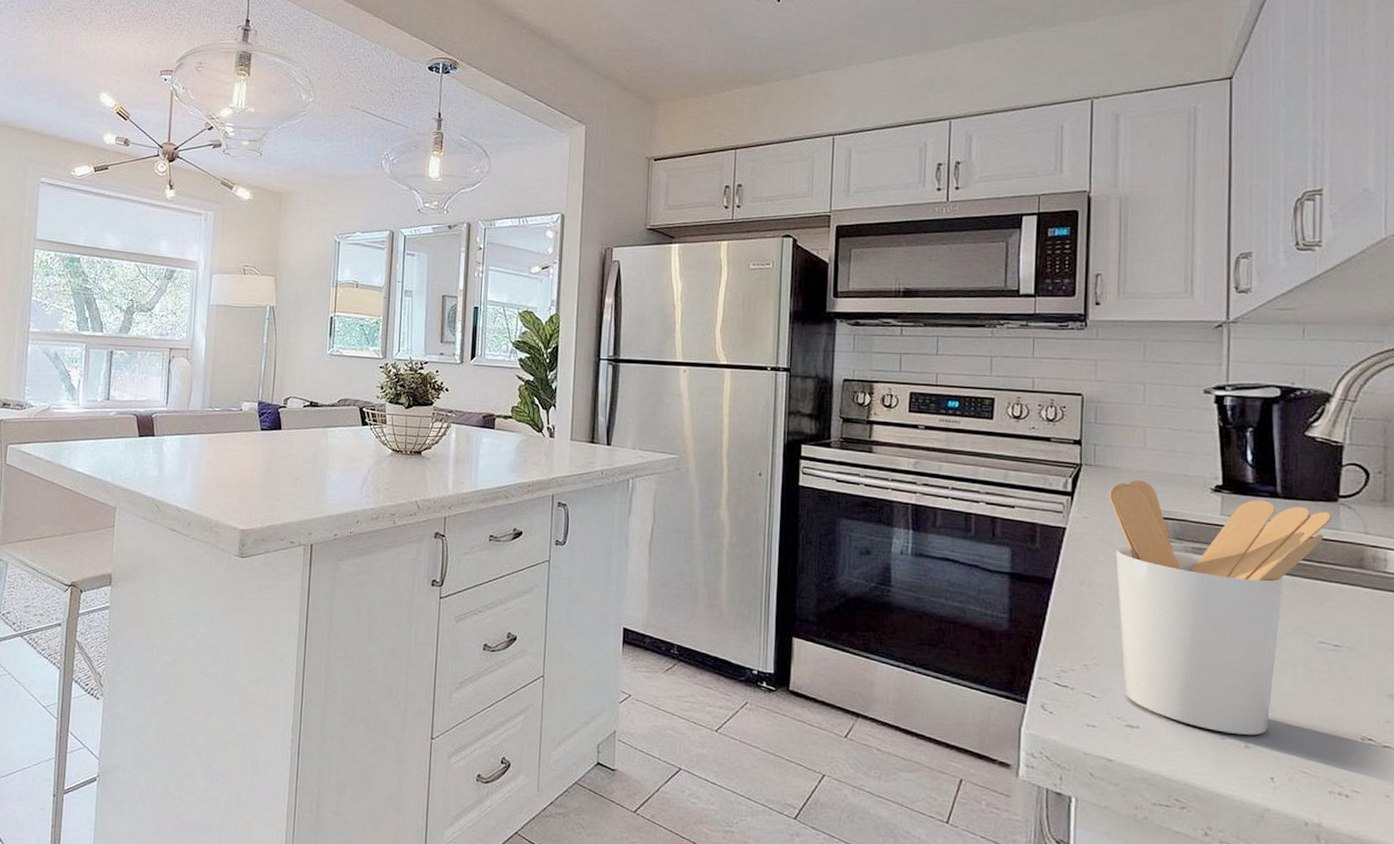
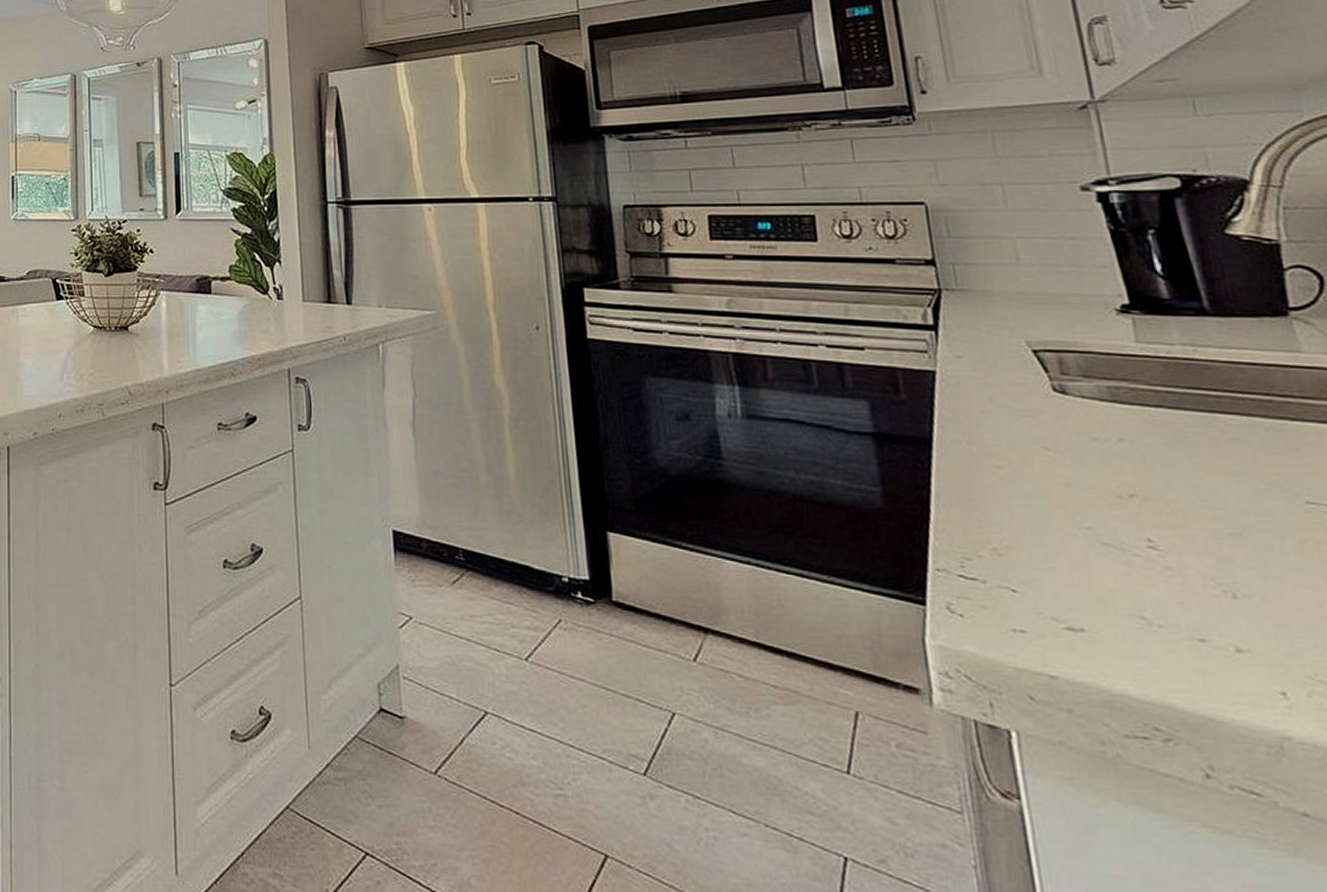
utensil holder: present [1109,480,1332,736] -> none [982,305,1286,634]

